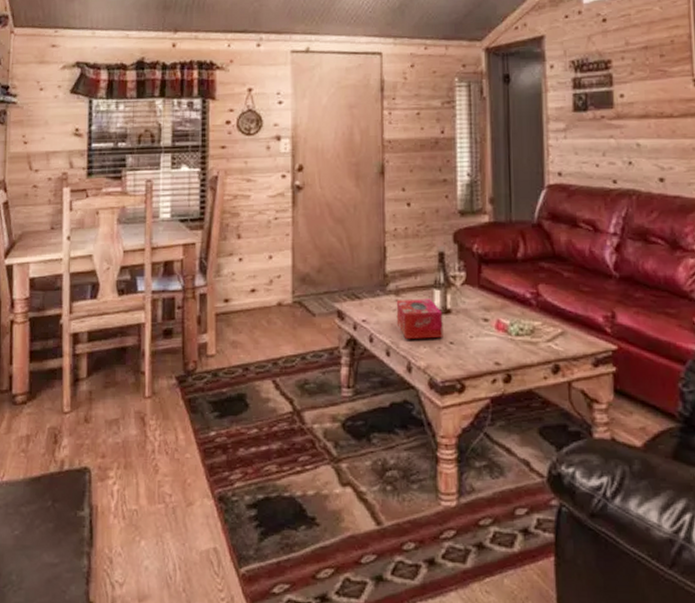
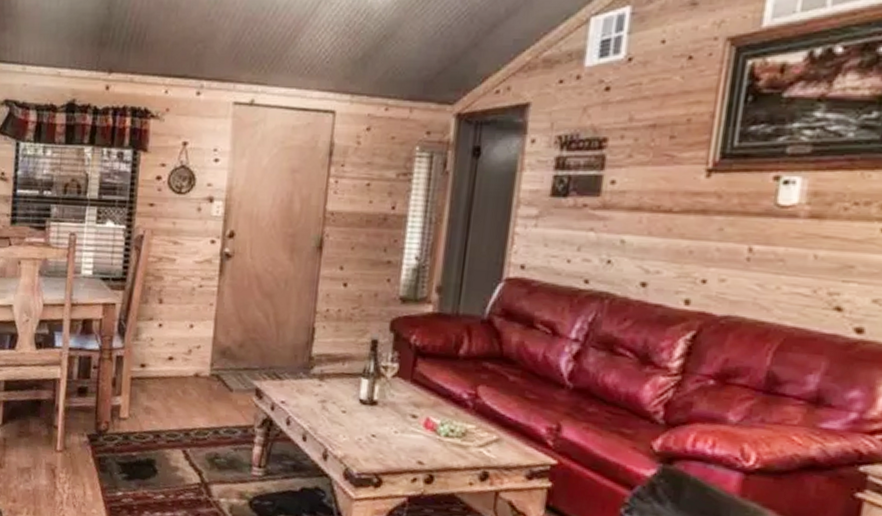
tissue box: present [396,299,443,339] -> none [317,385,368,429]

